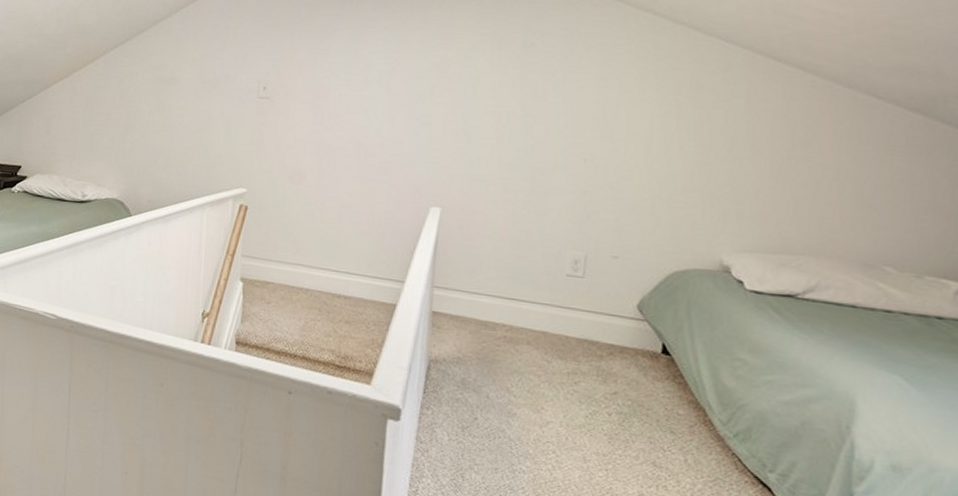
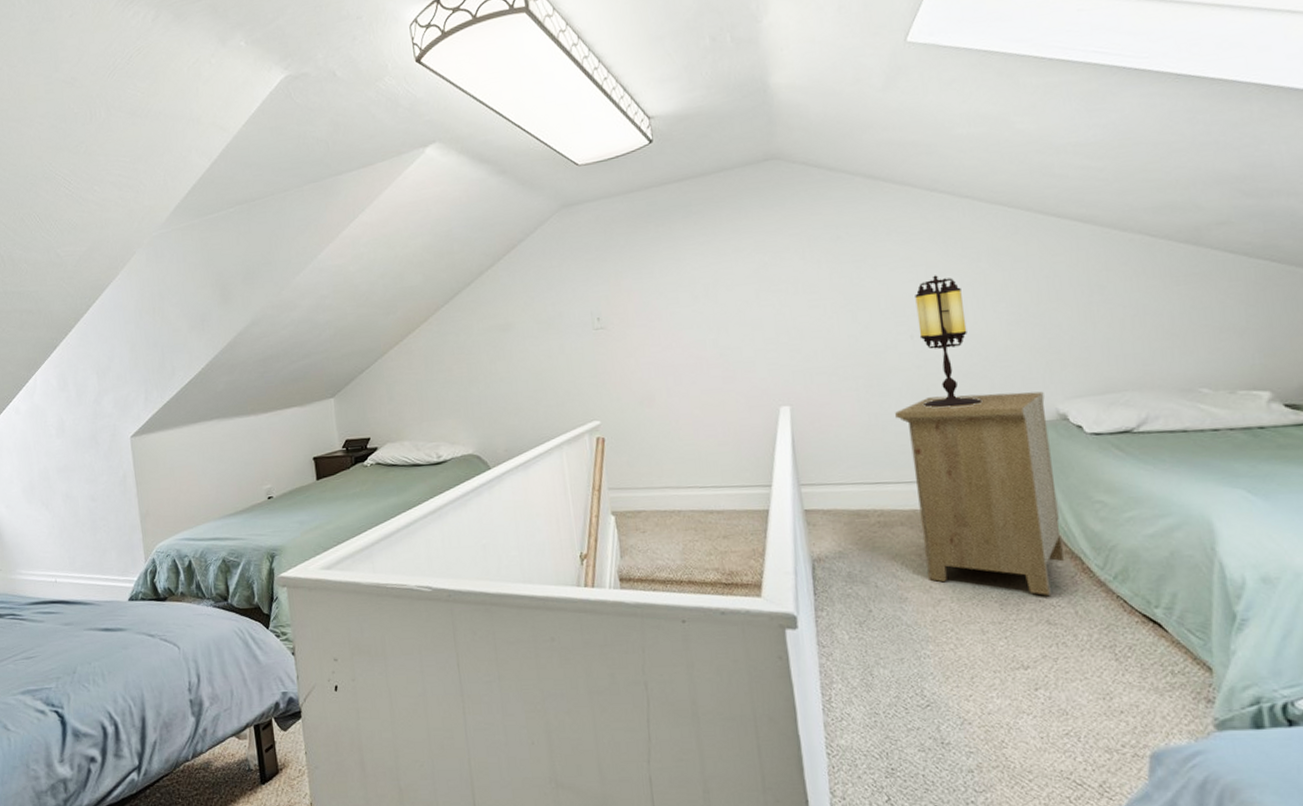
nightstand: none [542,224,712,439] -> present [895,391,1065,595]
table lamp: none [580,101,651,241] -> present [915,275,983,408]

